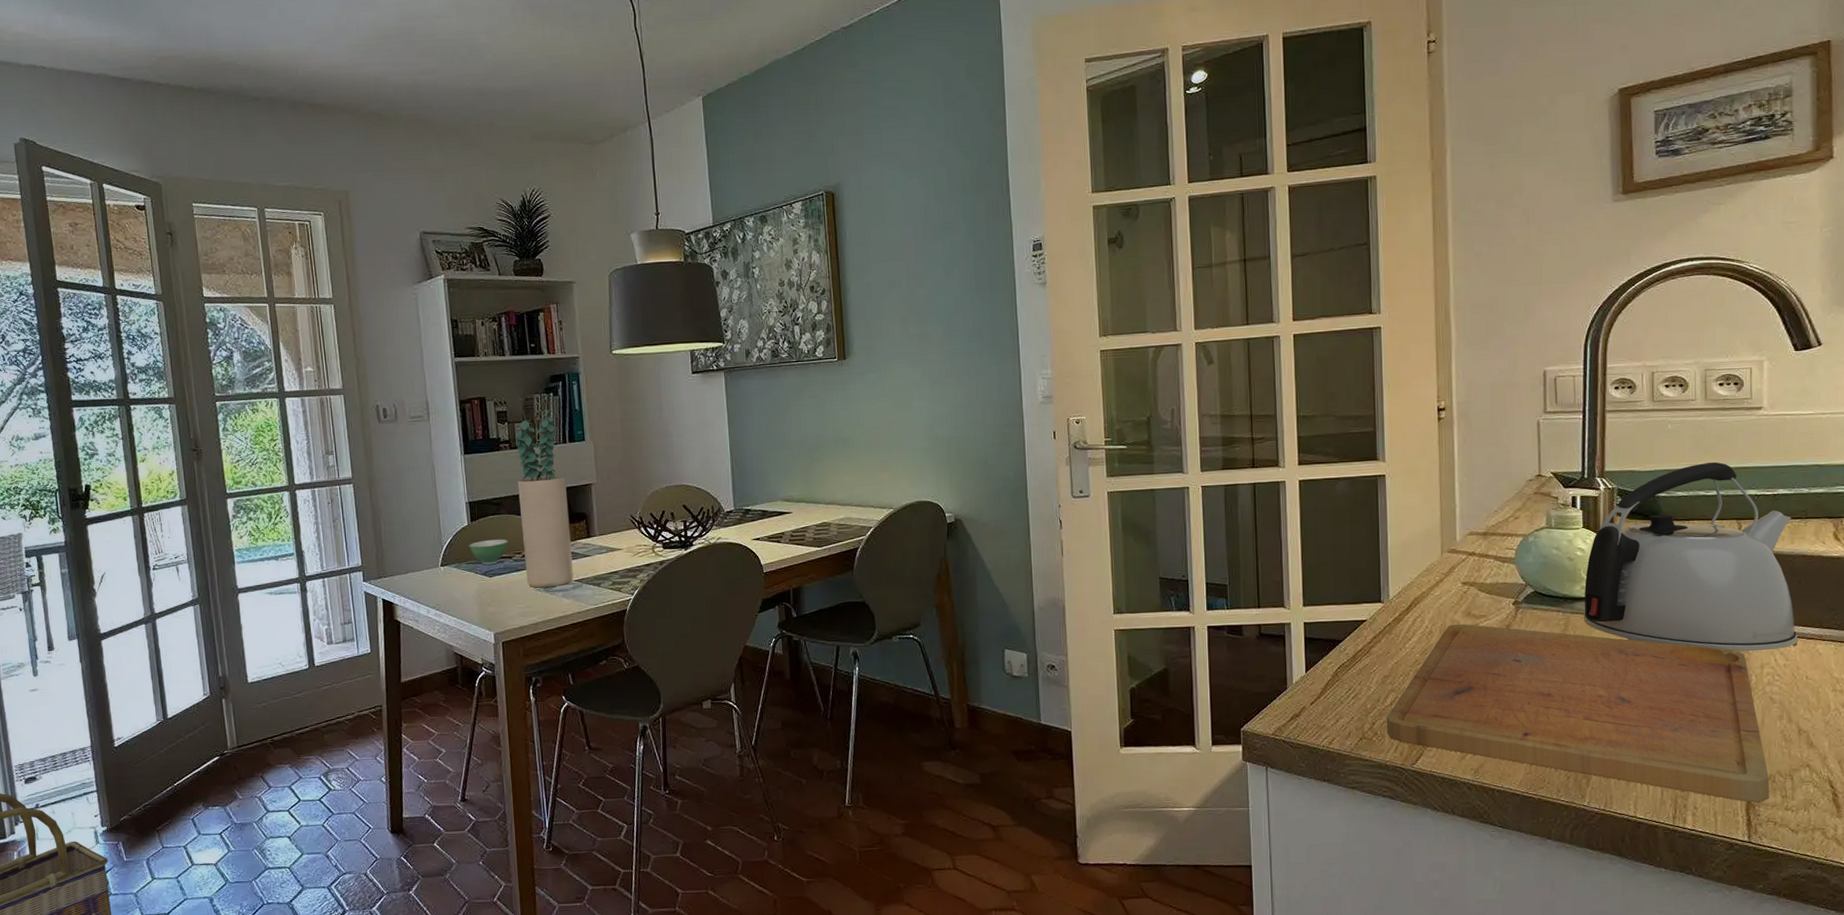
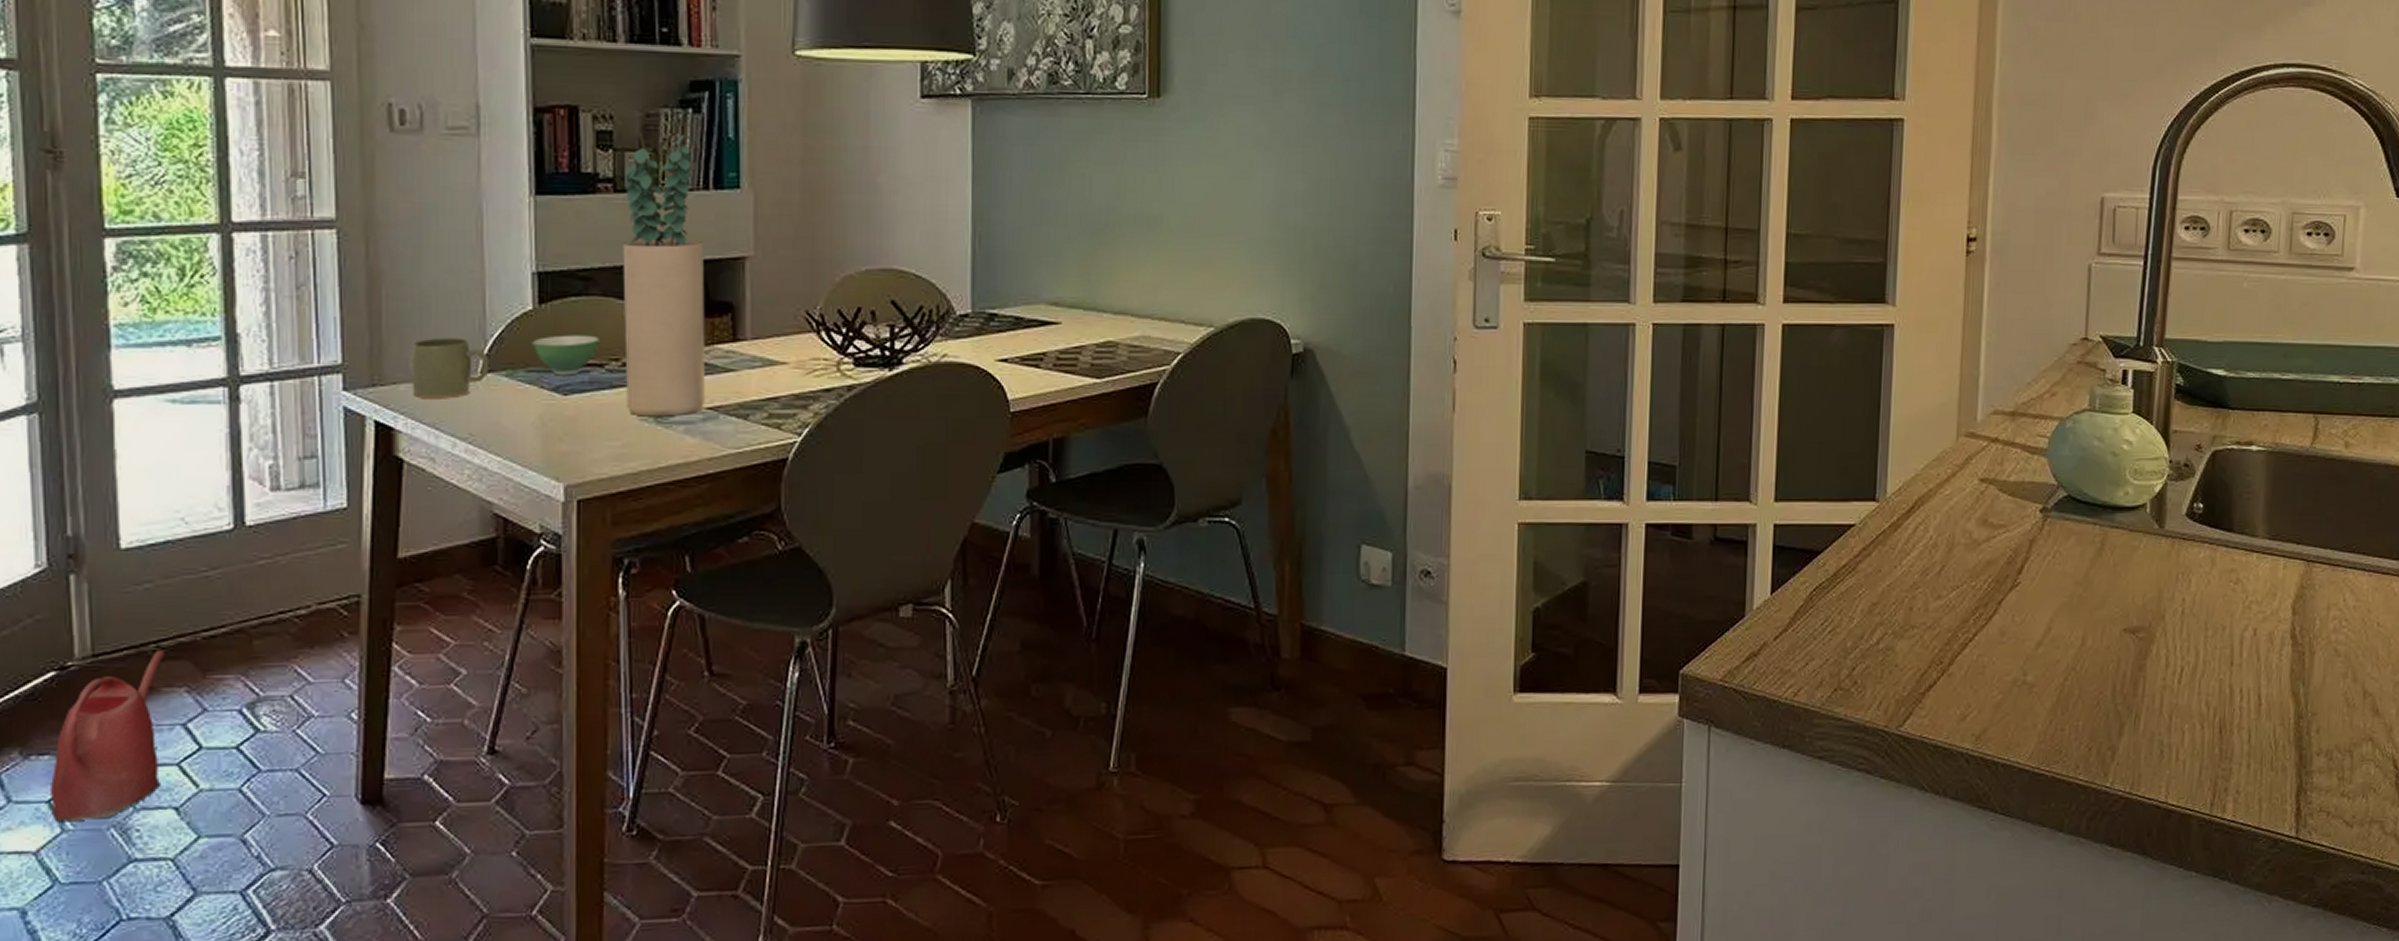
watering can: none [220,742,279,846] -> present [51,650,165,822]
mug: none [399,545,446,584] -> present [410,337,490,399]
cutting board: present [1386,624,1769,803] -> none [1869,535,2326,787]
kettle: present [1584,461,1798,652] -> none [2125,335,2377,588]

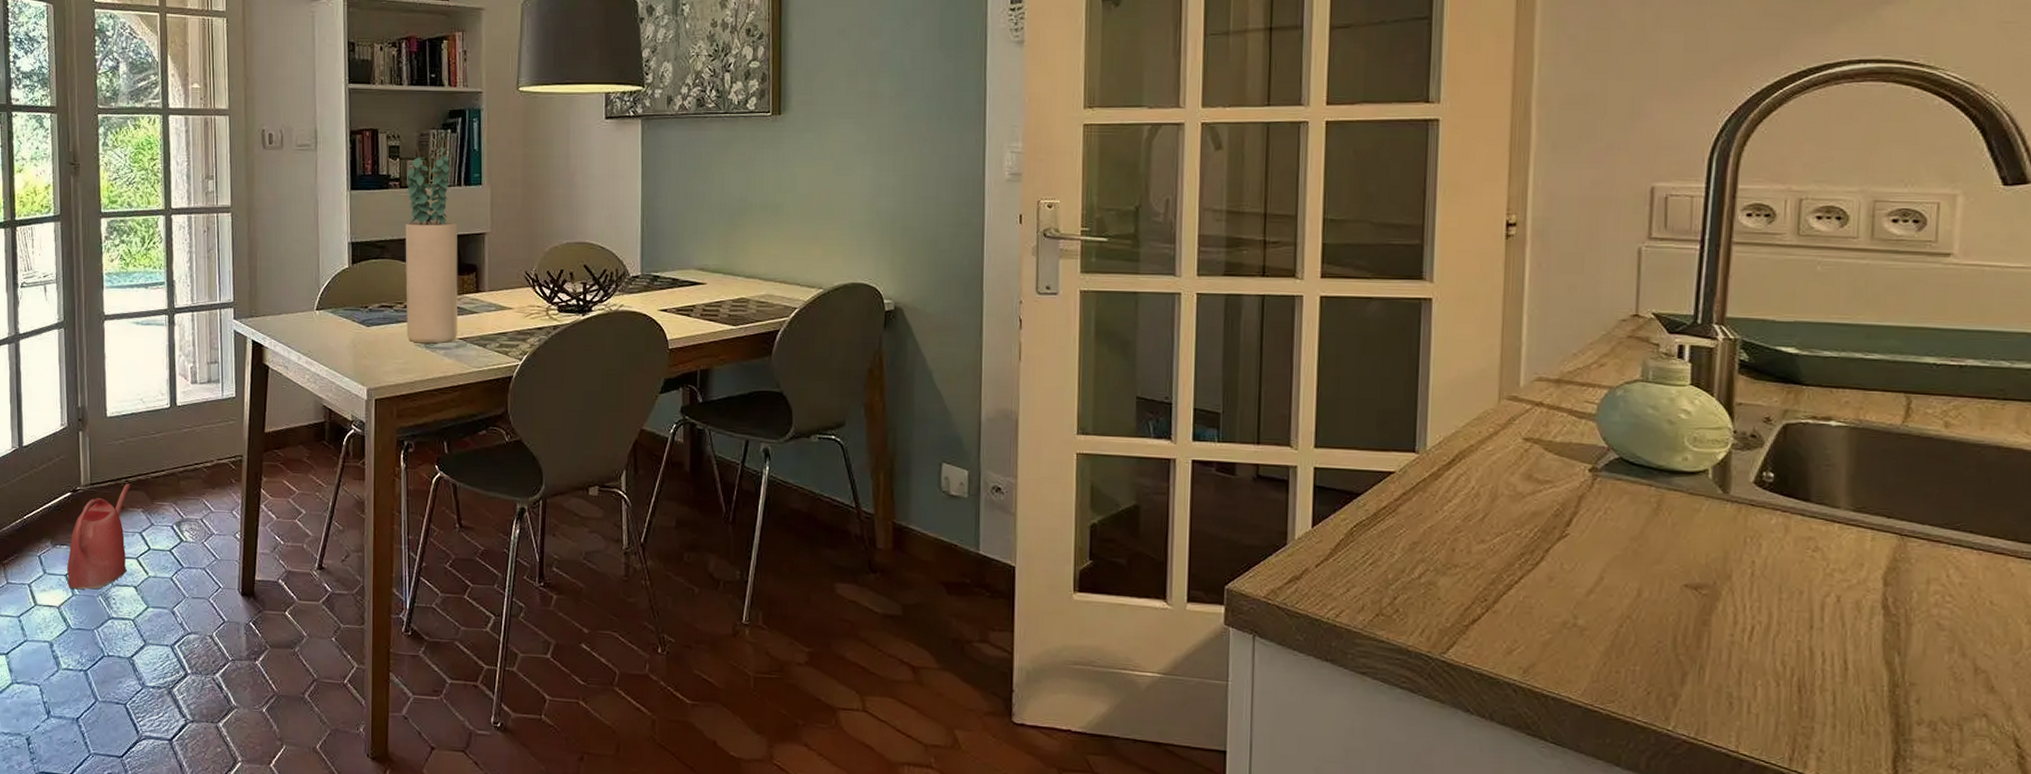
mug: present [410,337,490,399] -> none [273,285,322,327]
bowl: present [531,335,601,376] -> none [347,285,391,314]

